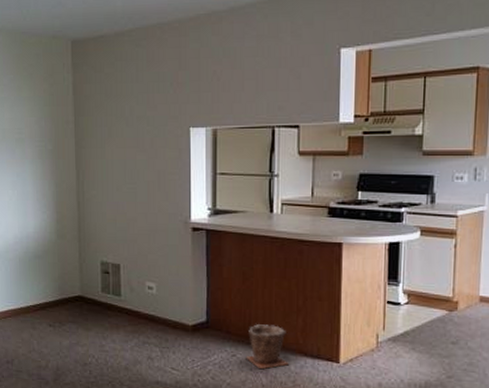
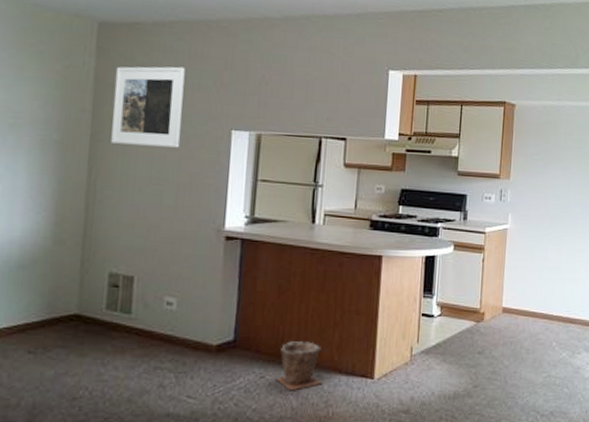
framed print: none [89,72,147,149] -> present [111,66,185,148]

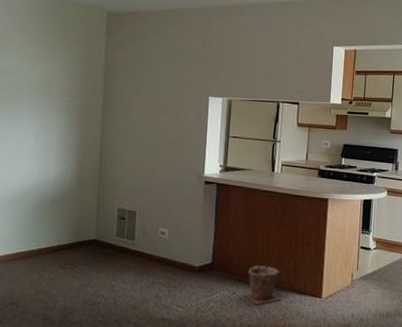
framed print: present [111,66,185,148] -> none [118,46,173,111]

